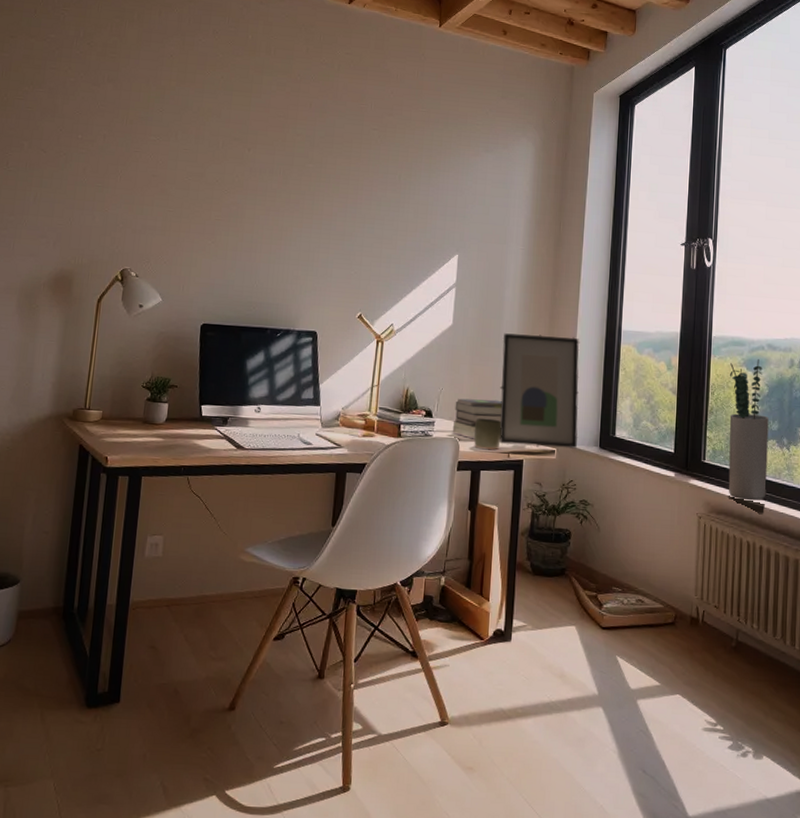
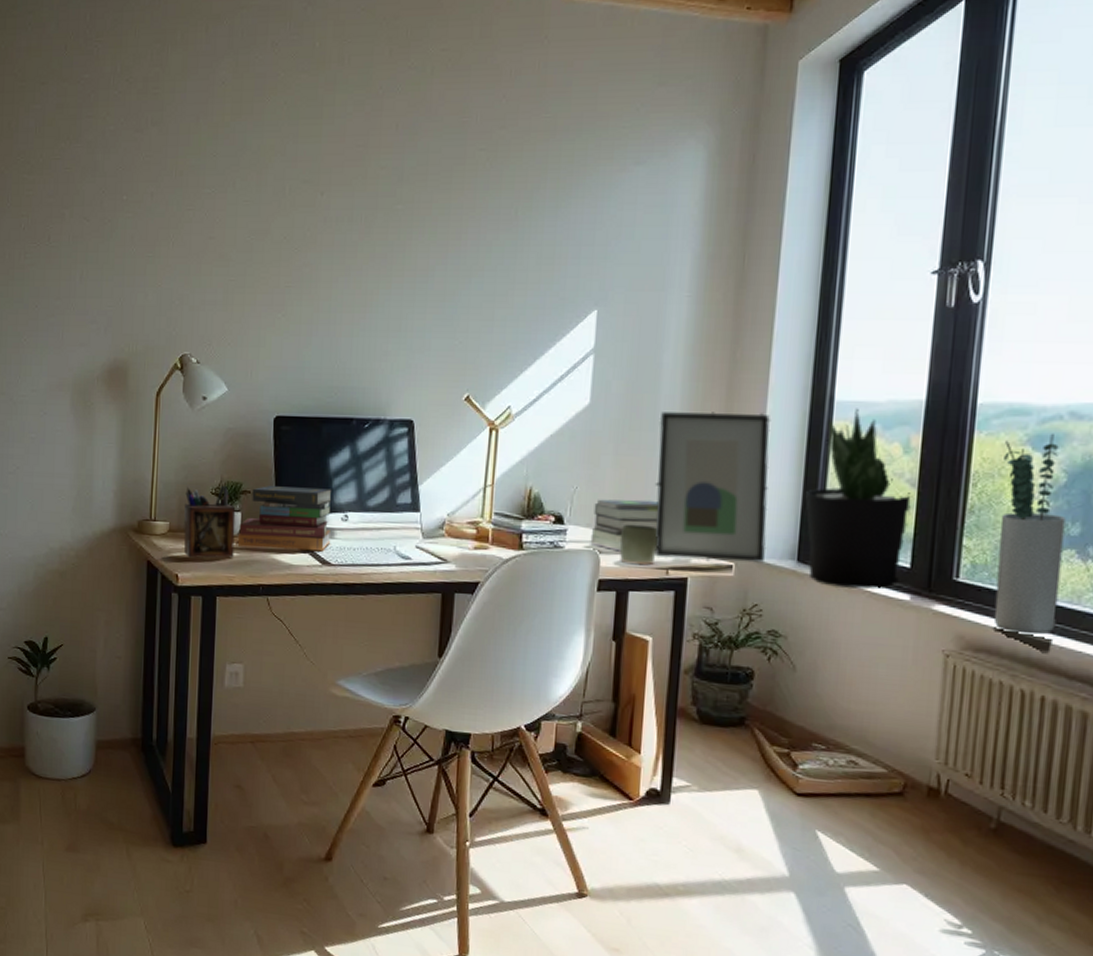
desk organizer: none [114,380,164,443] -> present [183,485,236,559]
books: none [163,381,248,438] -> present [237,486,332,552]
planter: none [604,336,674,469] -> present [805,408,913,590]

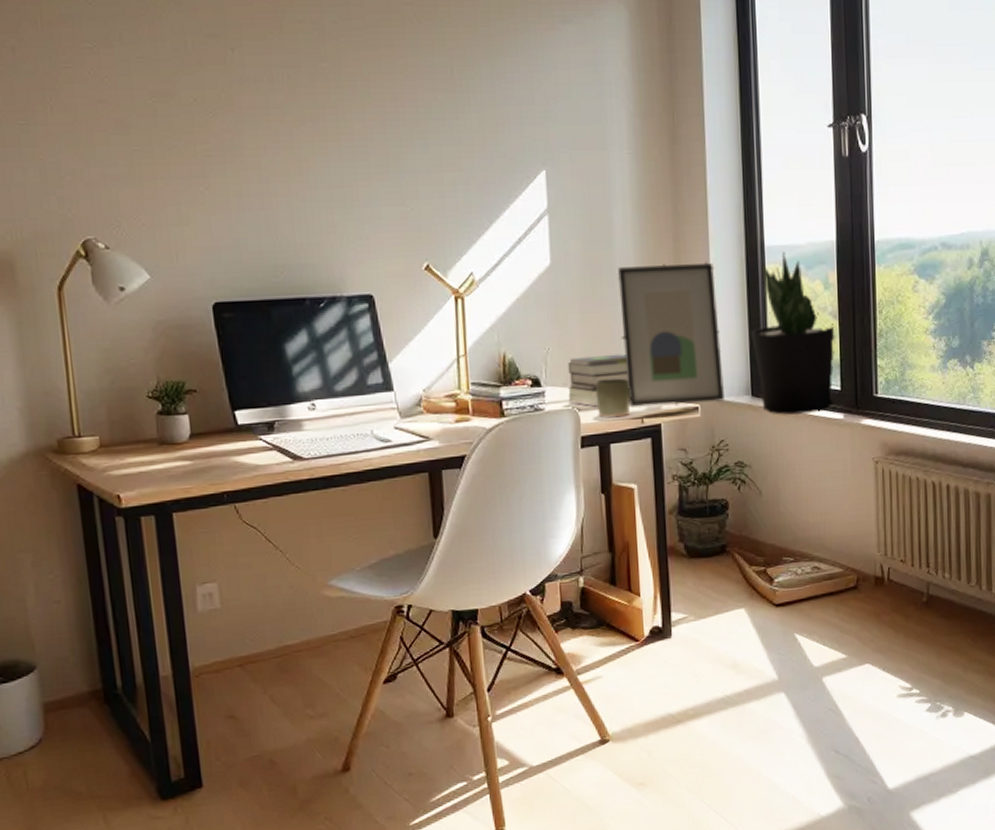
desk organizer: present [183,485,236,559] -> none [114,386,187,474]
books: present [237,486,332,552] -> none [188,377,300,453]
vase: present [993,433,1066,635] -> none [899,262,950,435]

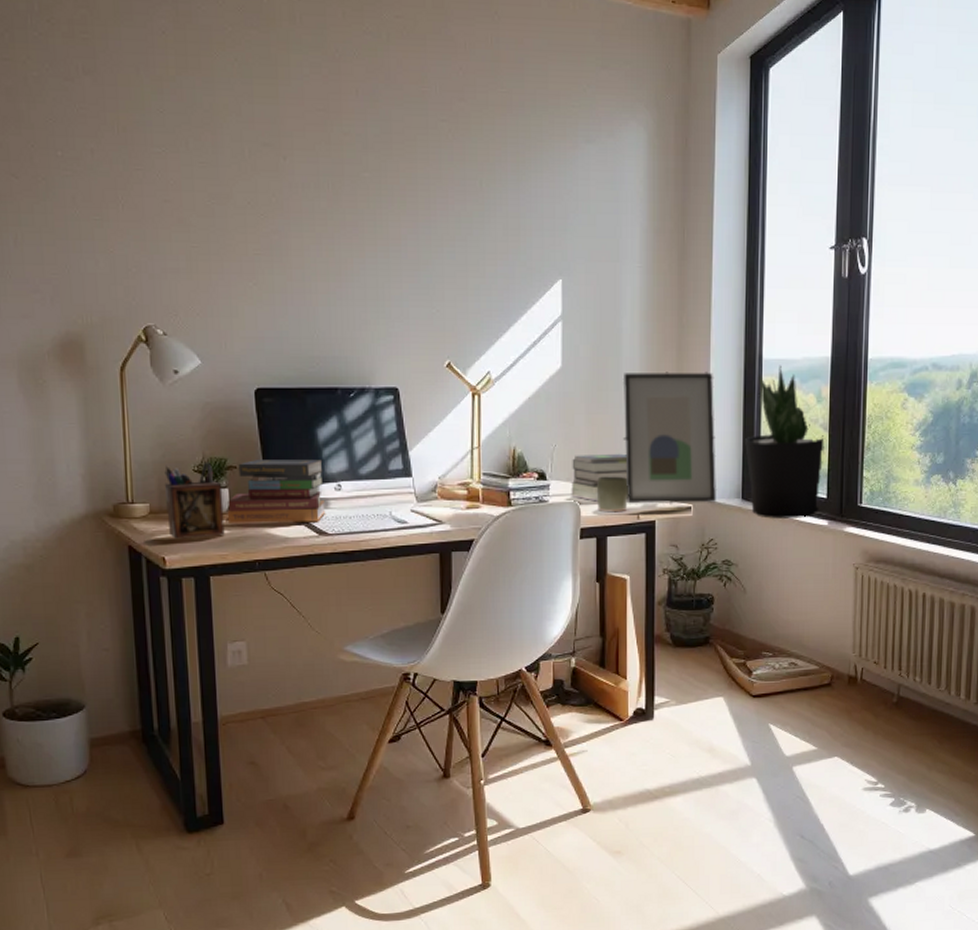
desk organizer: none [114,386,187,474] -> present [164,462,225,539]
books: none [188,377,300,453] -> present [227,459,326,523]

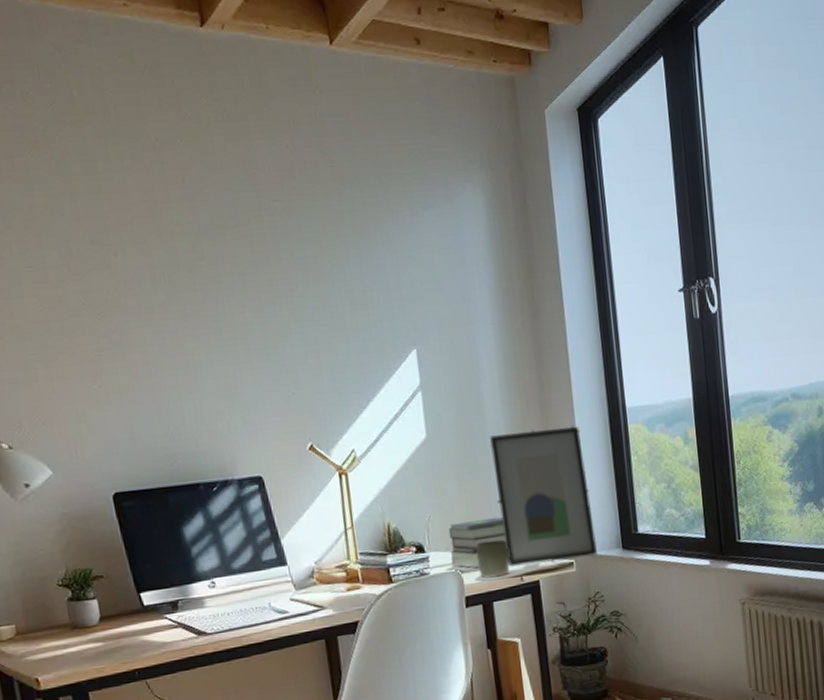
desk organizer: present [164,462,225,539] -> none [27,574,99,658]
books: present [227,459,326,523] -> none [98,558,203,635]
planter: present [745,365,826,519] -> none [618,411,700,565]

